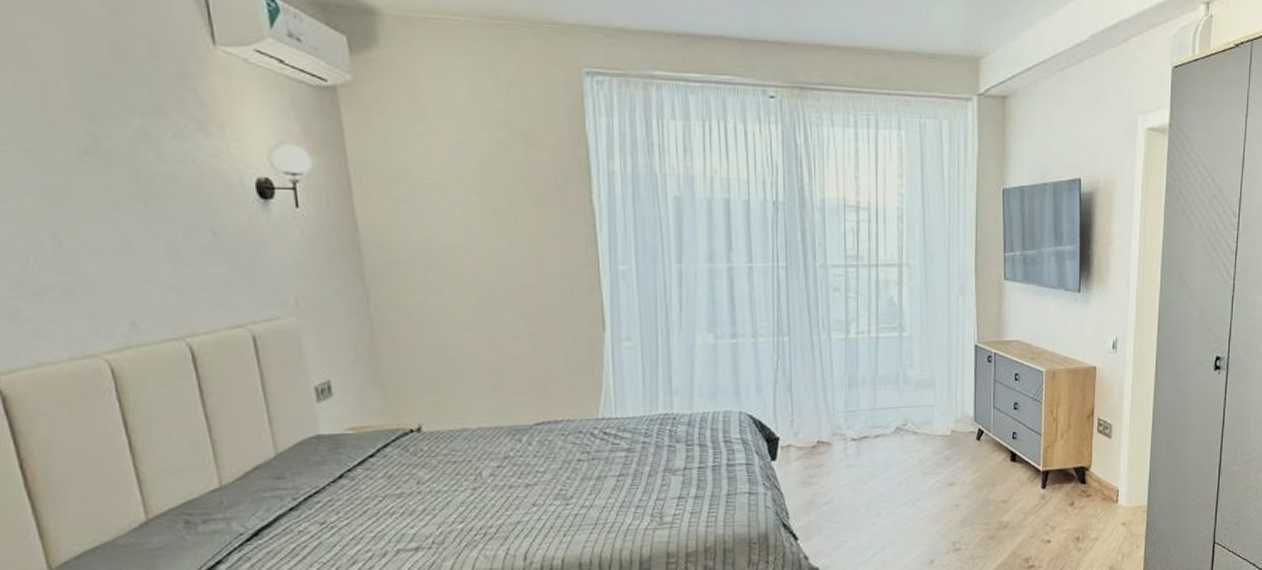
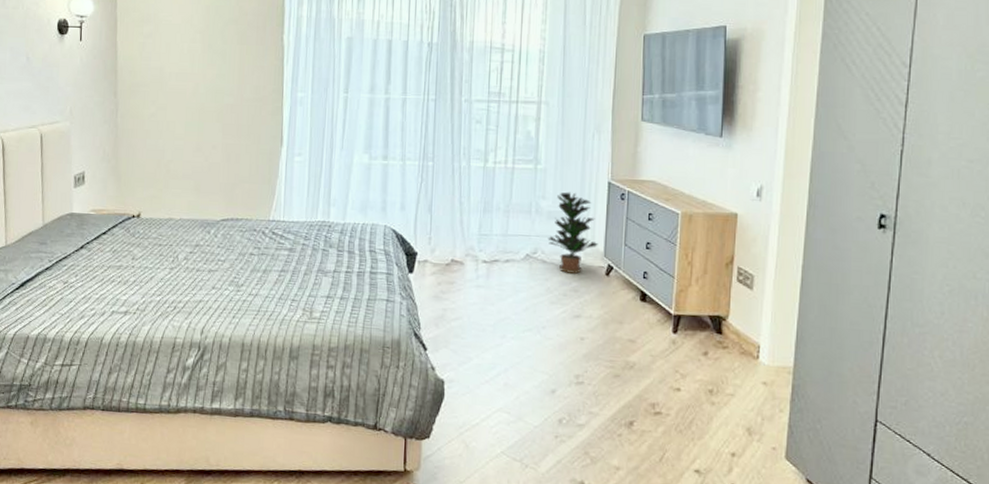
potted plant: none [917,358,968,442] -> present [547,192,598,274]

